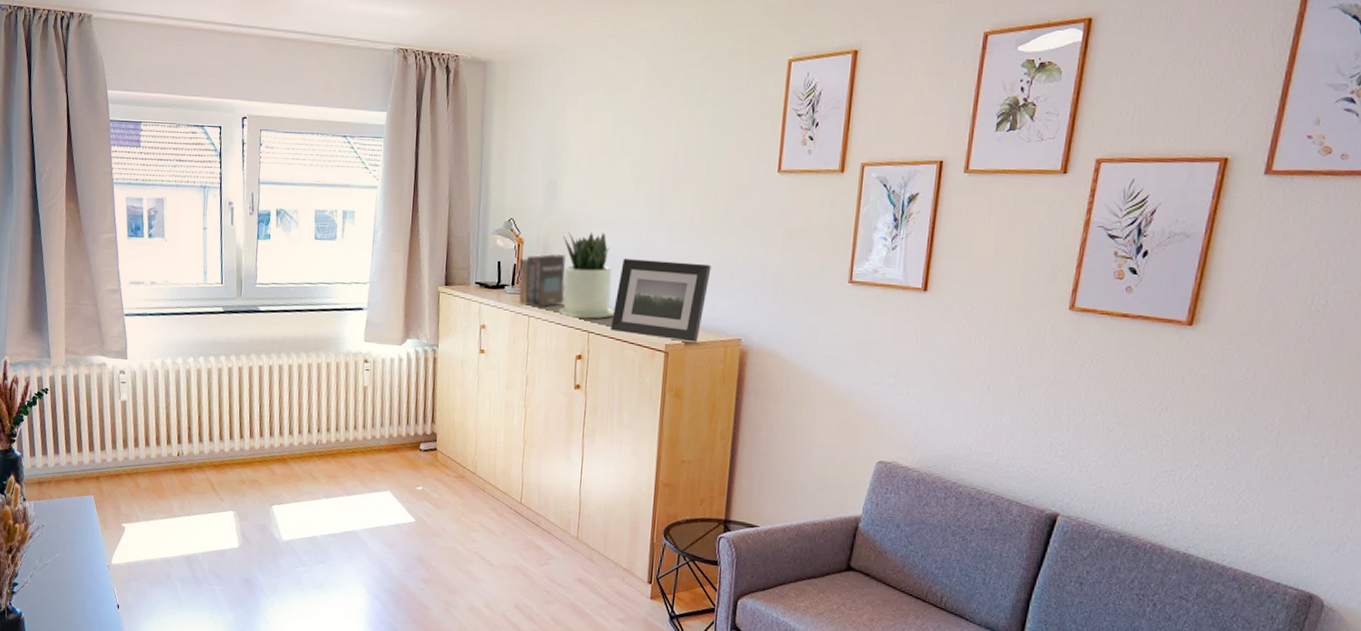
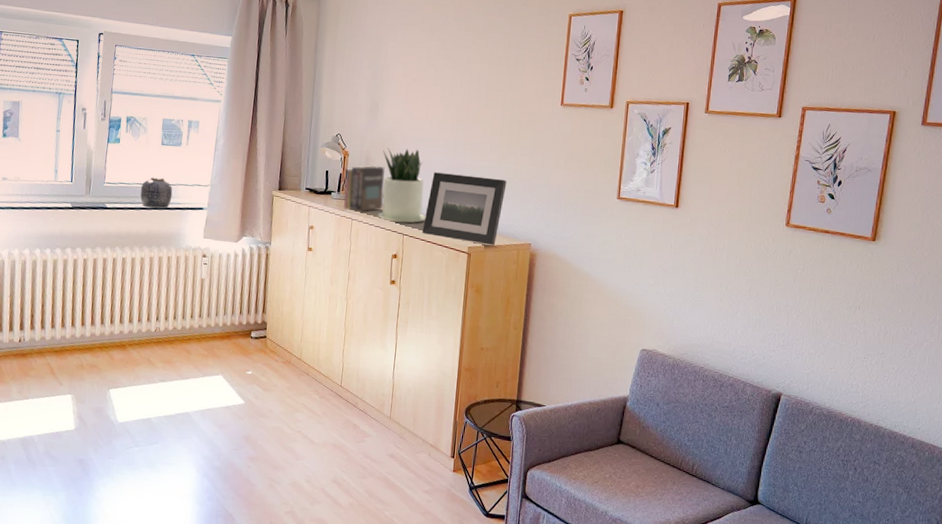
decorative jar: none [294,275,329,311] -> present [140,177,173,209]

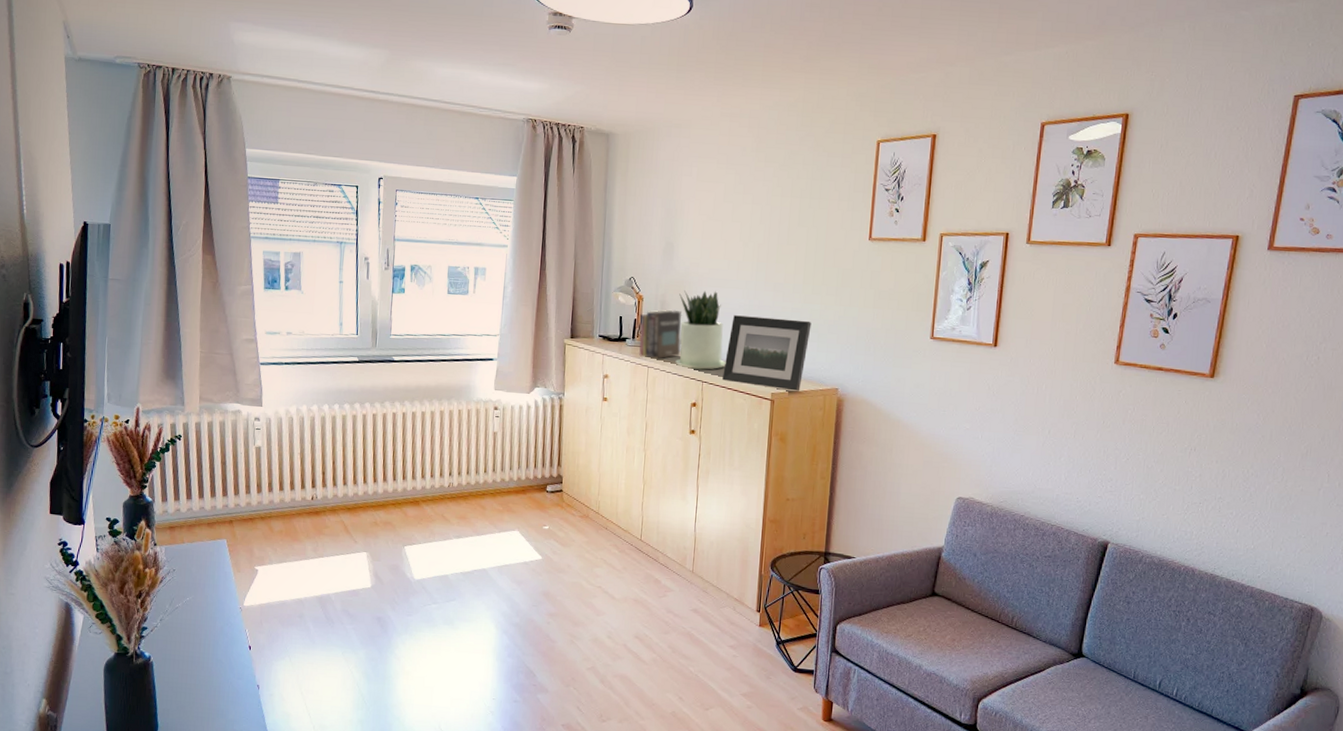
decorative jar: present [140,177,173,209] -> none [427,327,461,361]

